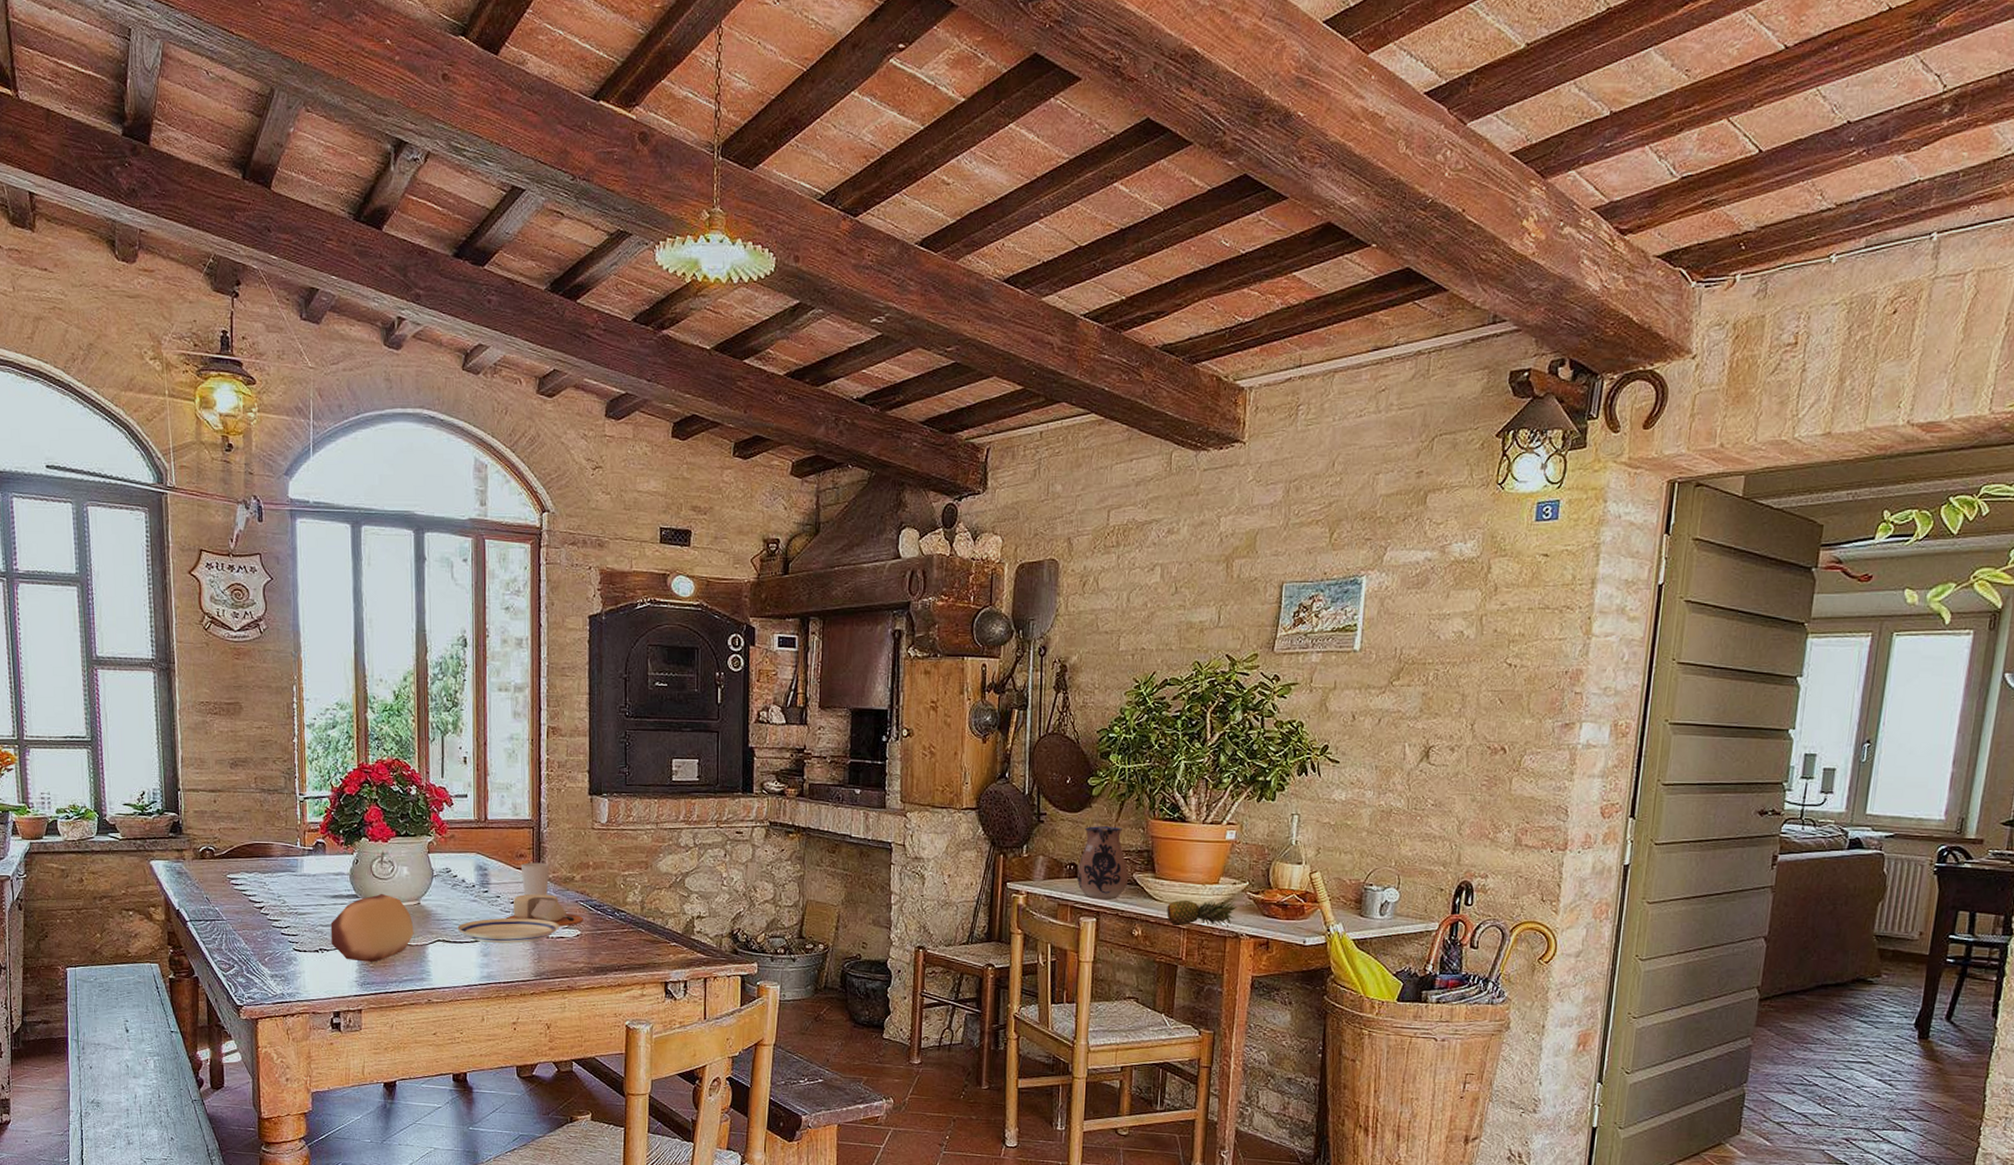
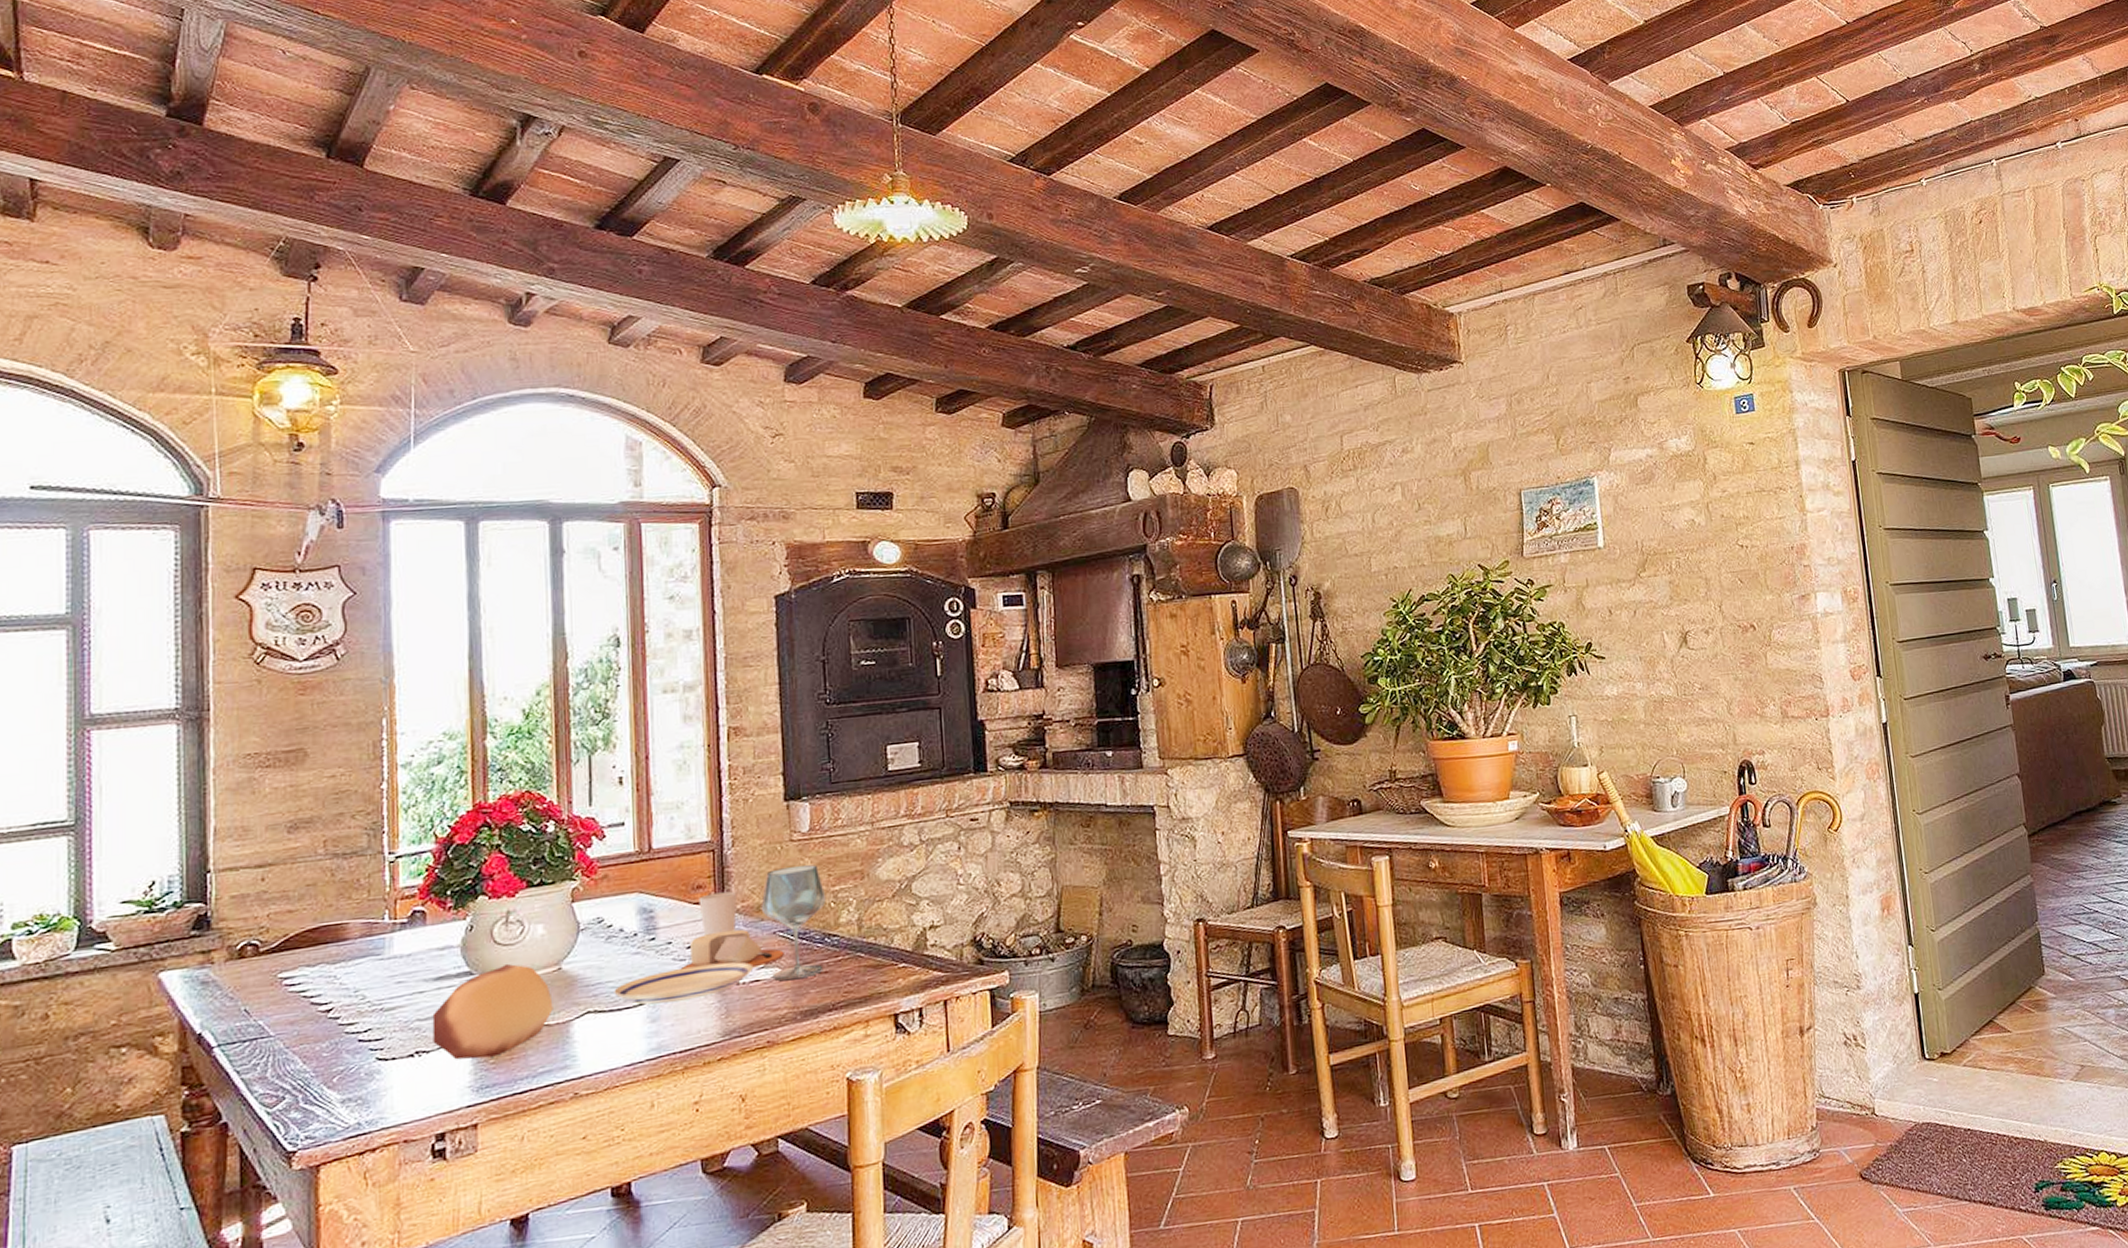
wine glass: none [567,850,618,942] -> present [761,865,827,981]
ceramic pitcher: present [1077,826,1129,900] -> none [1361,753,1417,835]
fruit: present [1167,899,1238,927] -> none [1461,814,1532,850]

